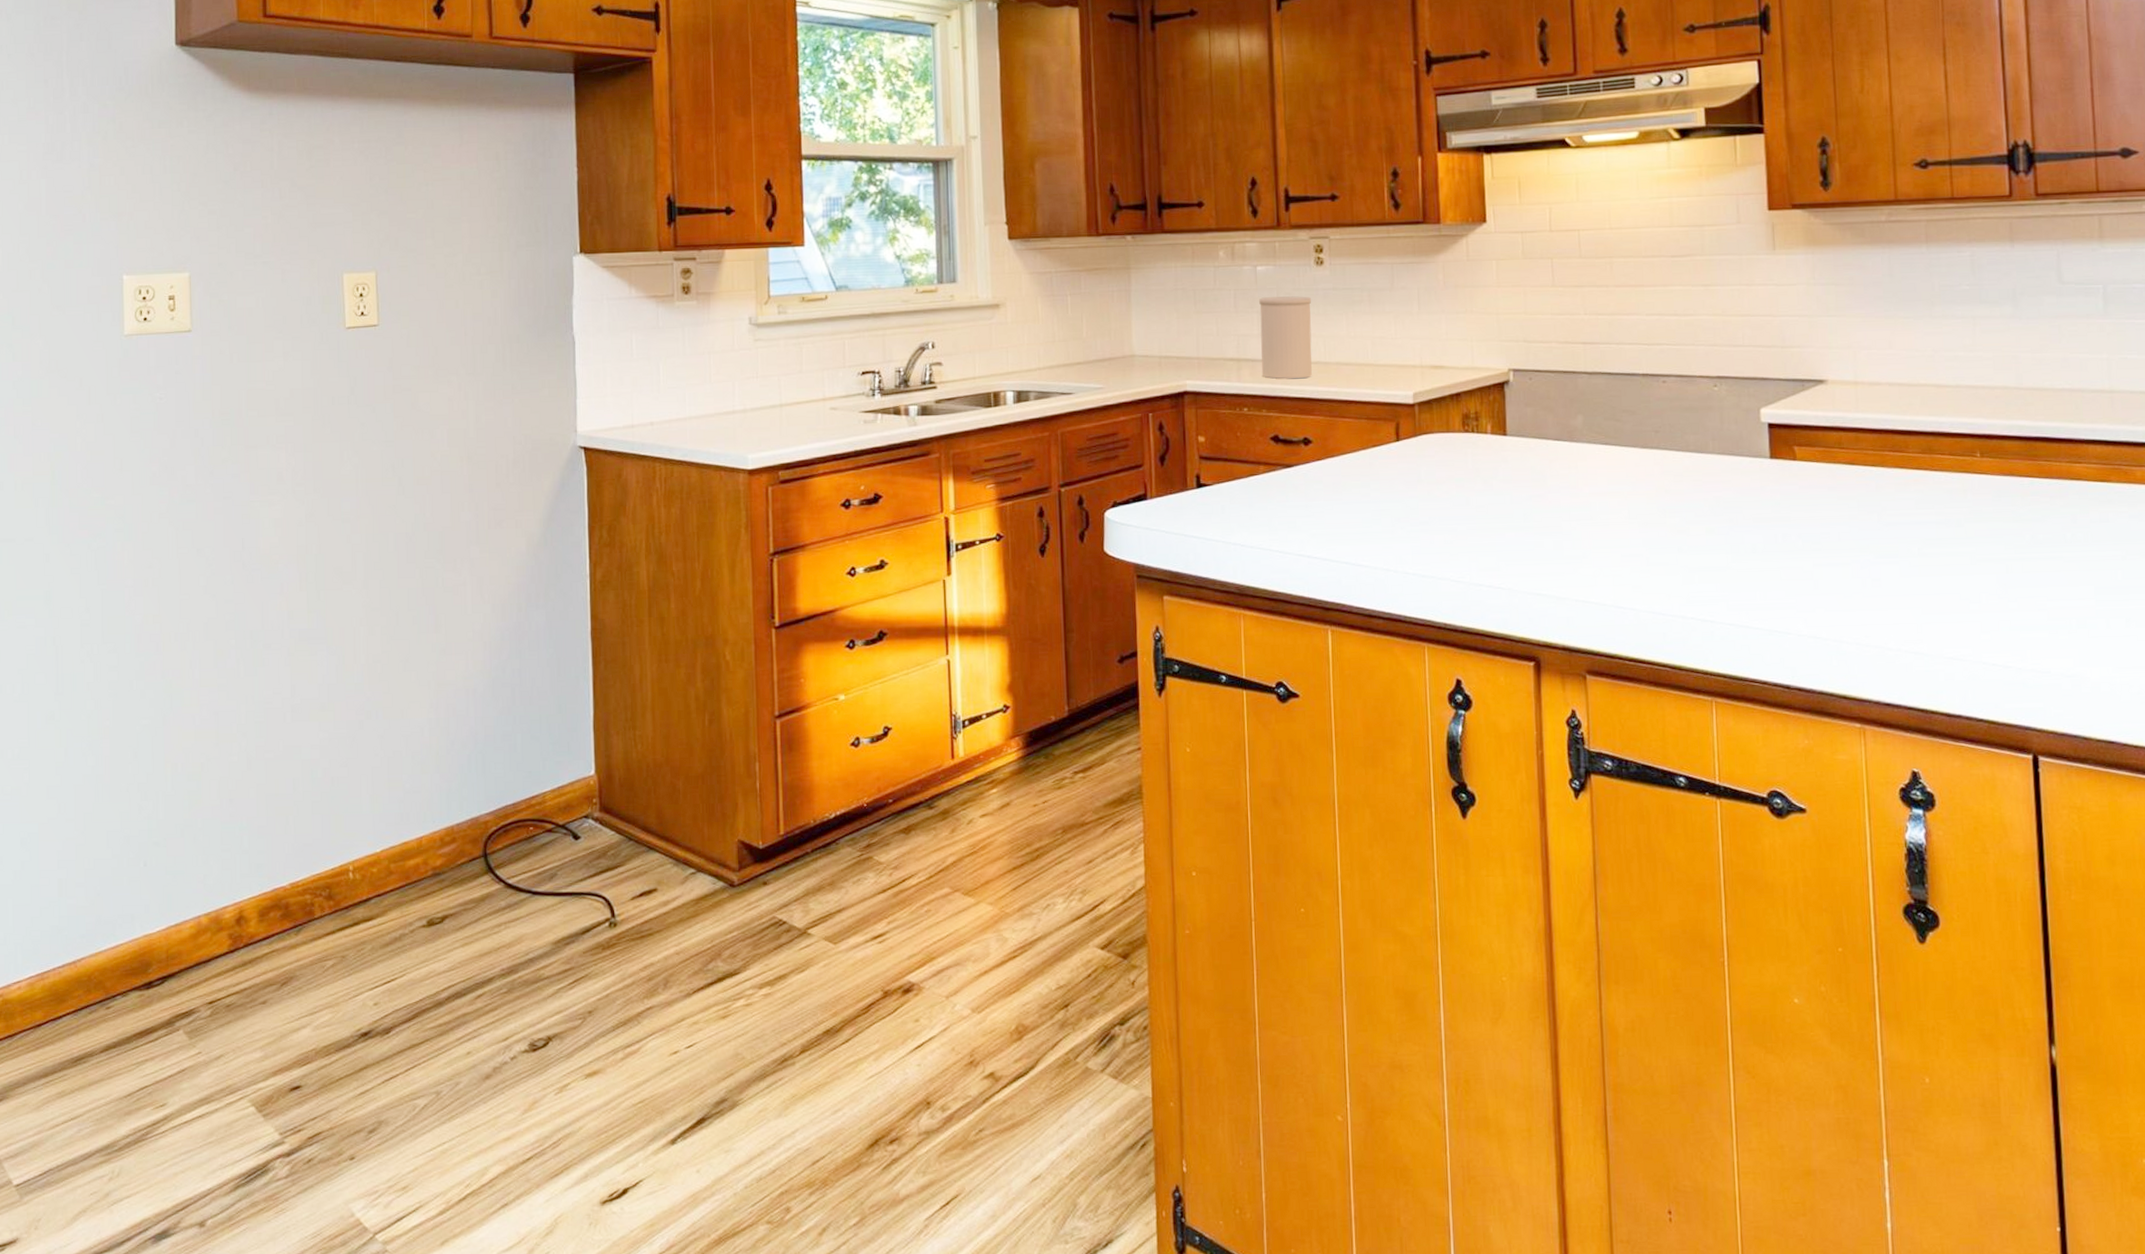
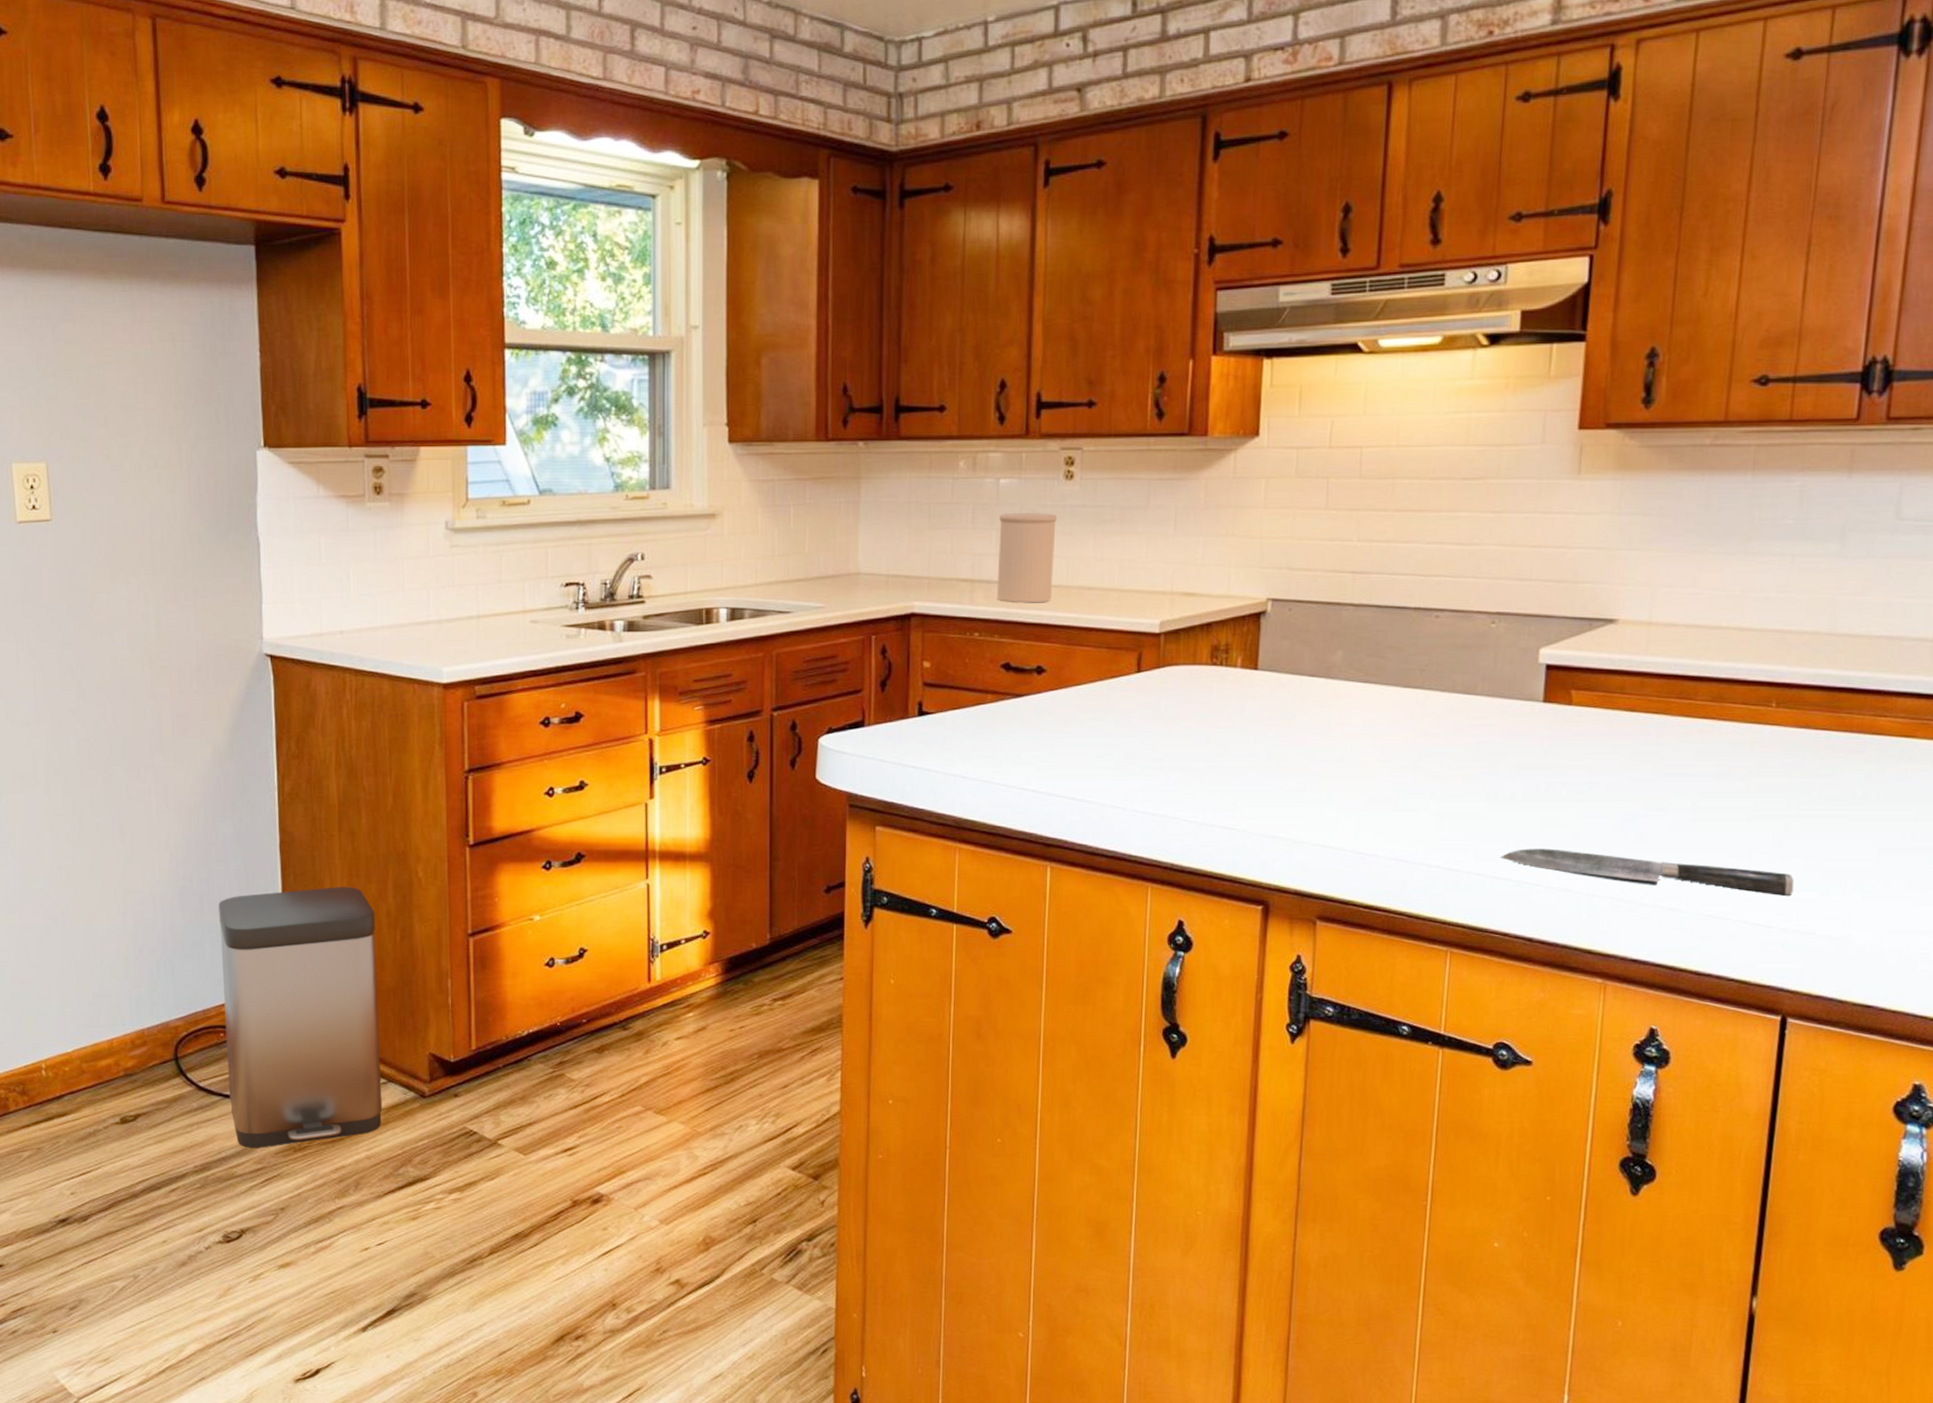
pedal bin: none [530,672,692,947] -> present [219,887,383,1148]
kitchen knife: none [1749,597,2024,636] -> present [1499,848,1795,895]

